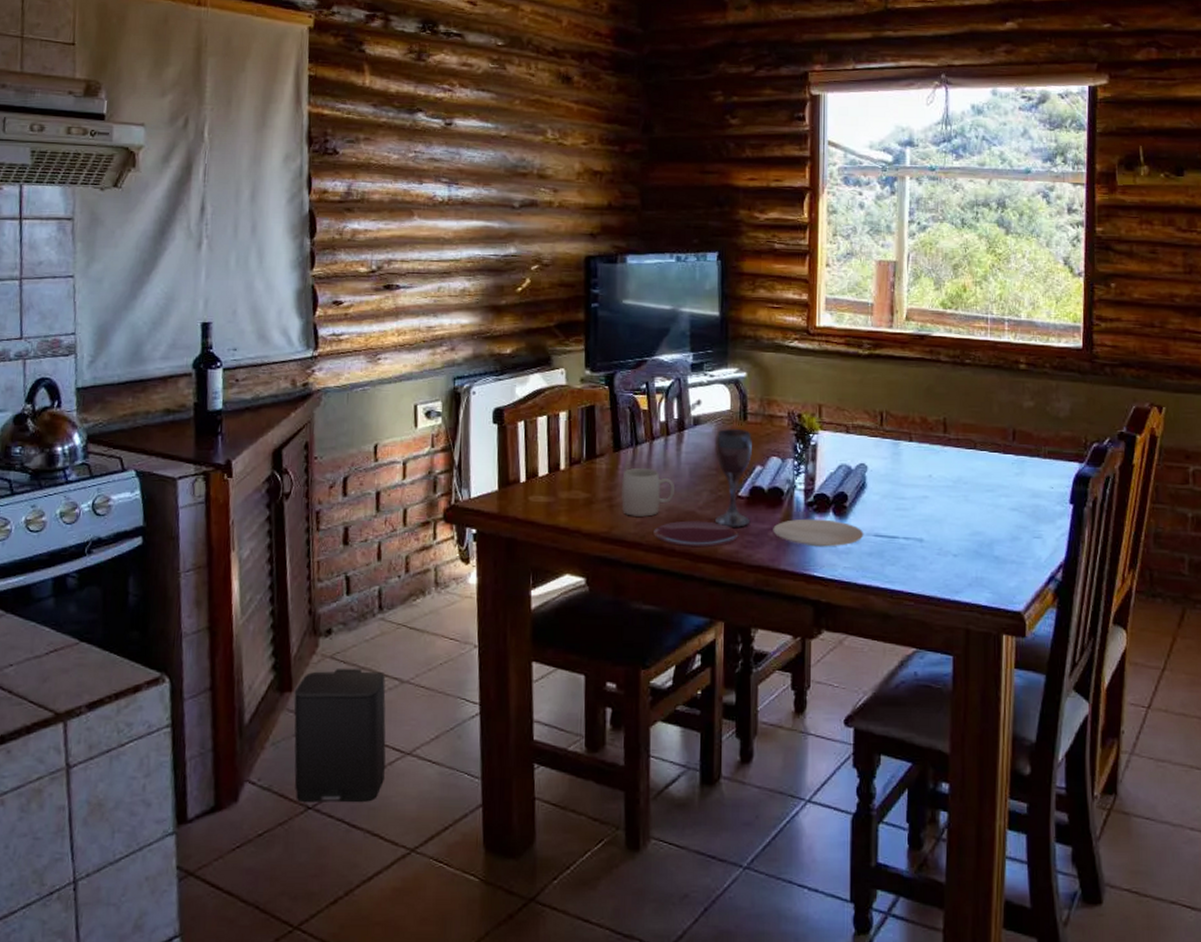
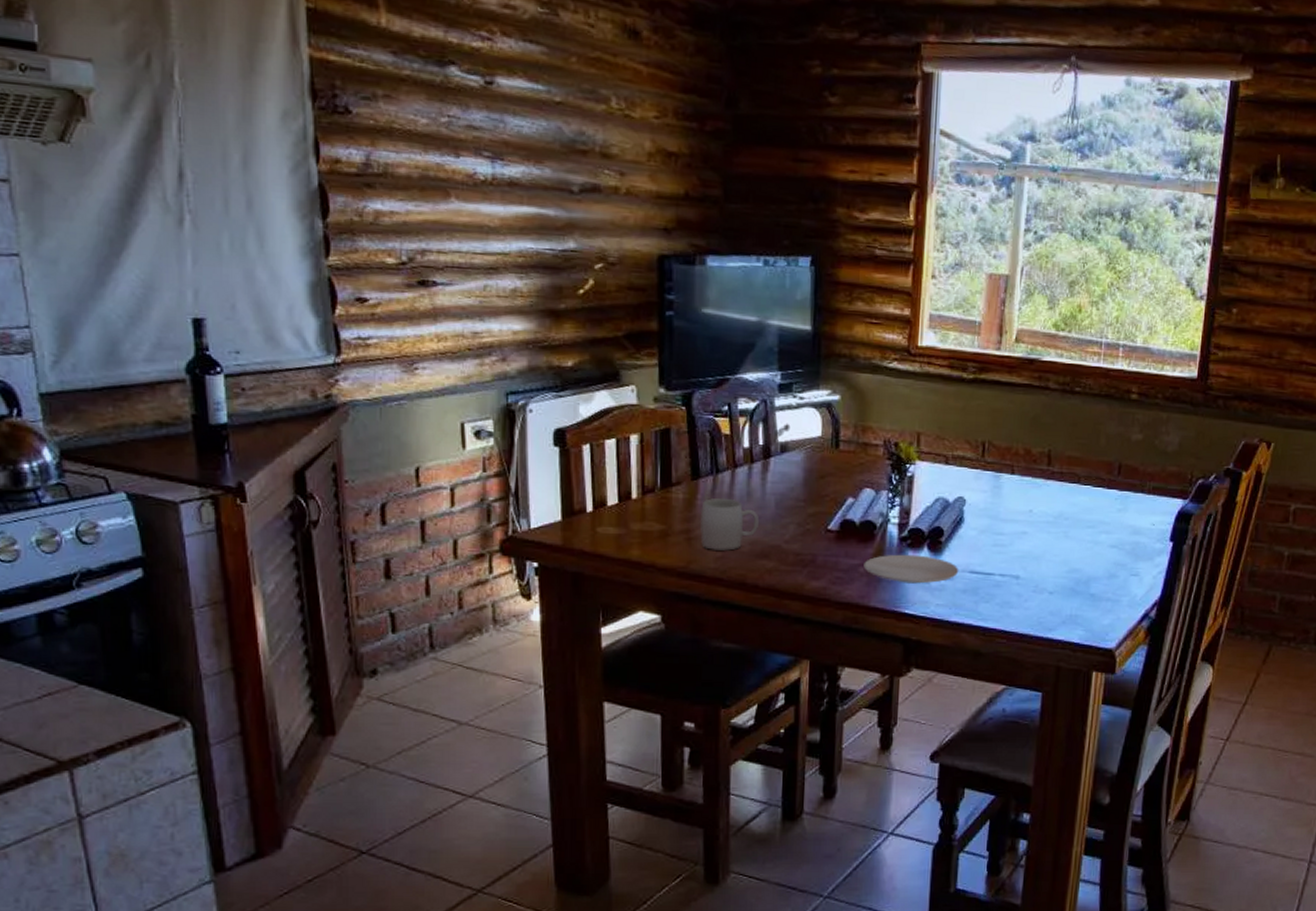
pedal bin: present [294,668,386,802] -> none [338,710,446,847]
plate: present [653,520,739,548] -> none [735,555,827,584]
cup: present [714,429,752,527] -> none [801,457,844,563]

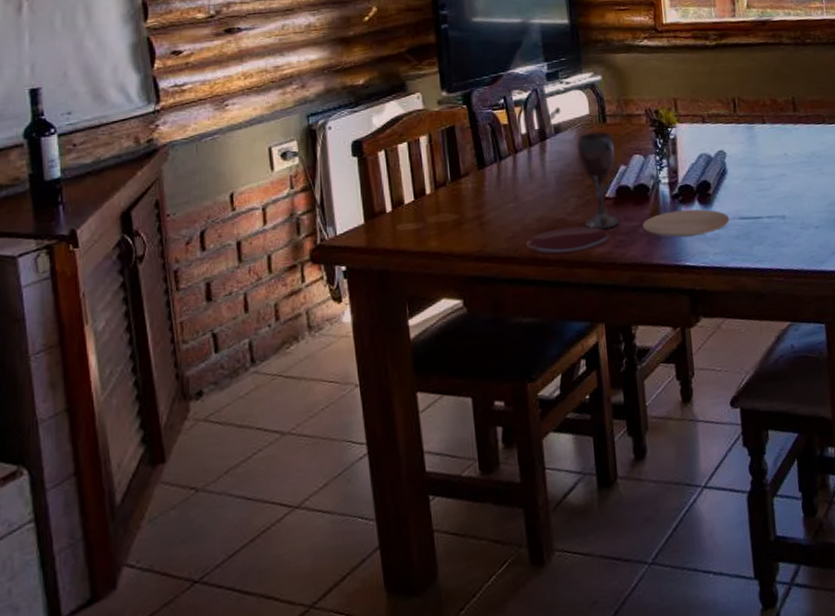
mug: present [699,498,759,551] -> none [489,182,543,232]
plate: none [735,555,827,584] -> present [526,226,610,255]
cup: none [801,457,844,563] -> present [577,132,620,230]

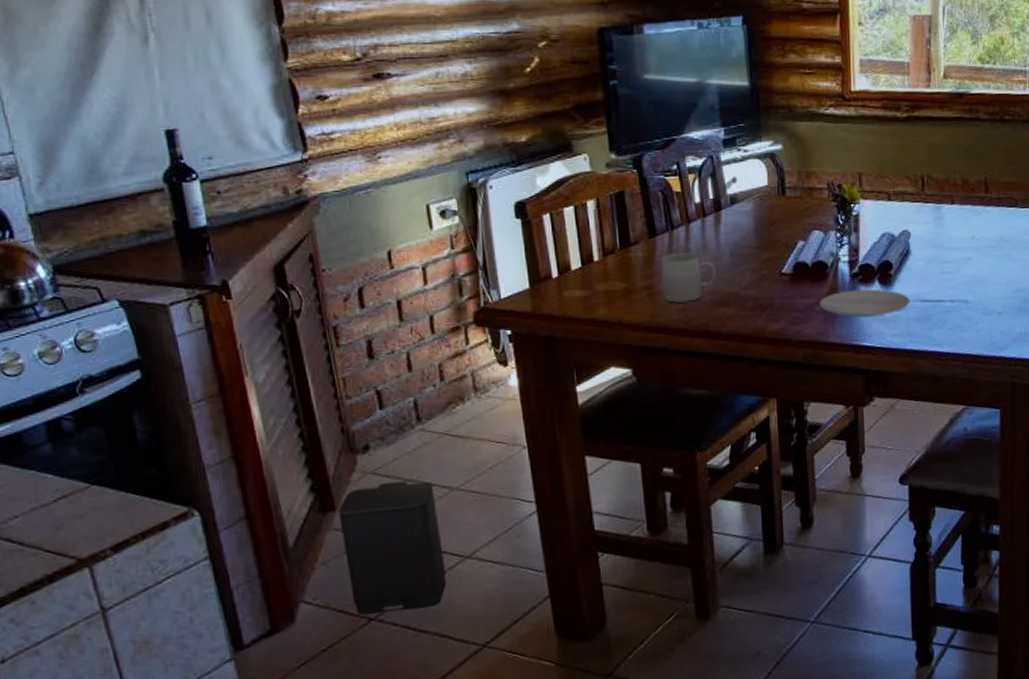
pedal bin: none [168,427,275,577] -> present [338,480,447,615]
mug: none [489,182,543,232] -> present [660,253,716,303]
plate: present [526,226,610,255] -> none [698,301,785,329]
cup: present [577,132,620,230] -> none [754,205,796,305]

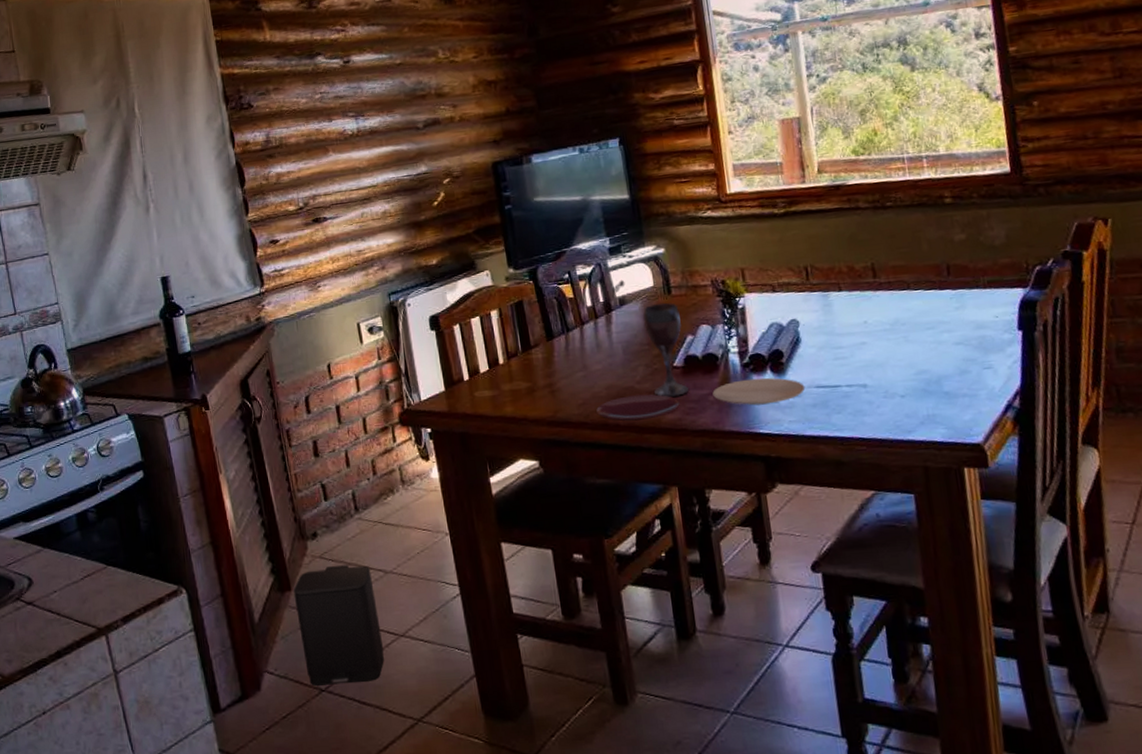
mug: present [660,253,716,303] -> none [559,352,611,399]
plate: none [698,301,785,329] -> present [596,394,680,421]
cup: none [754,205,796,305] -> present [643,303,690,397]

